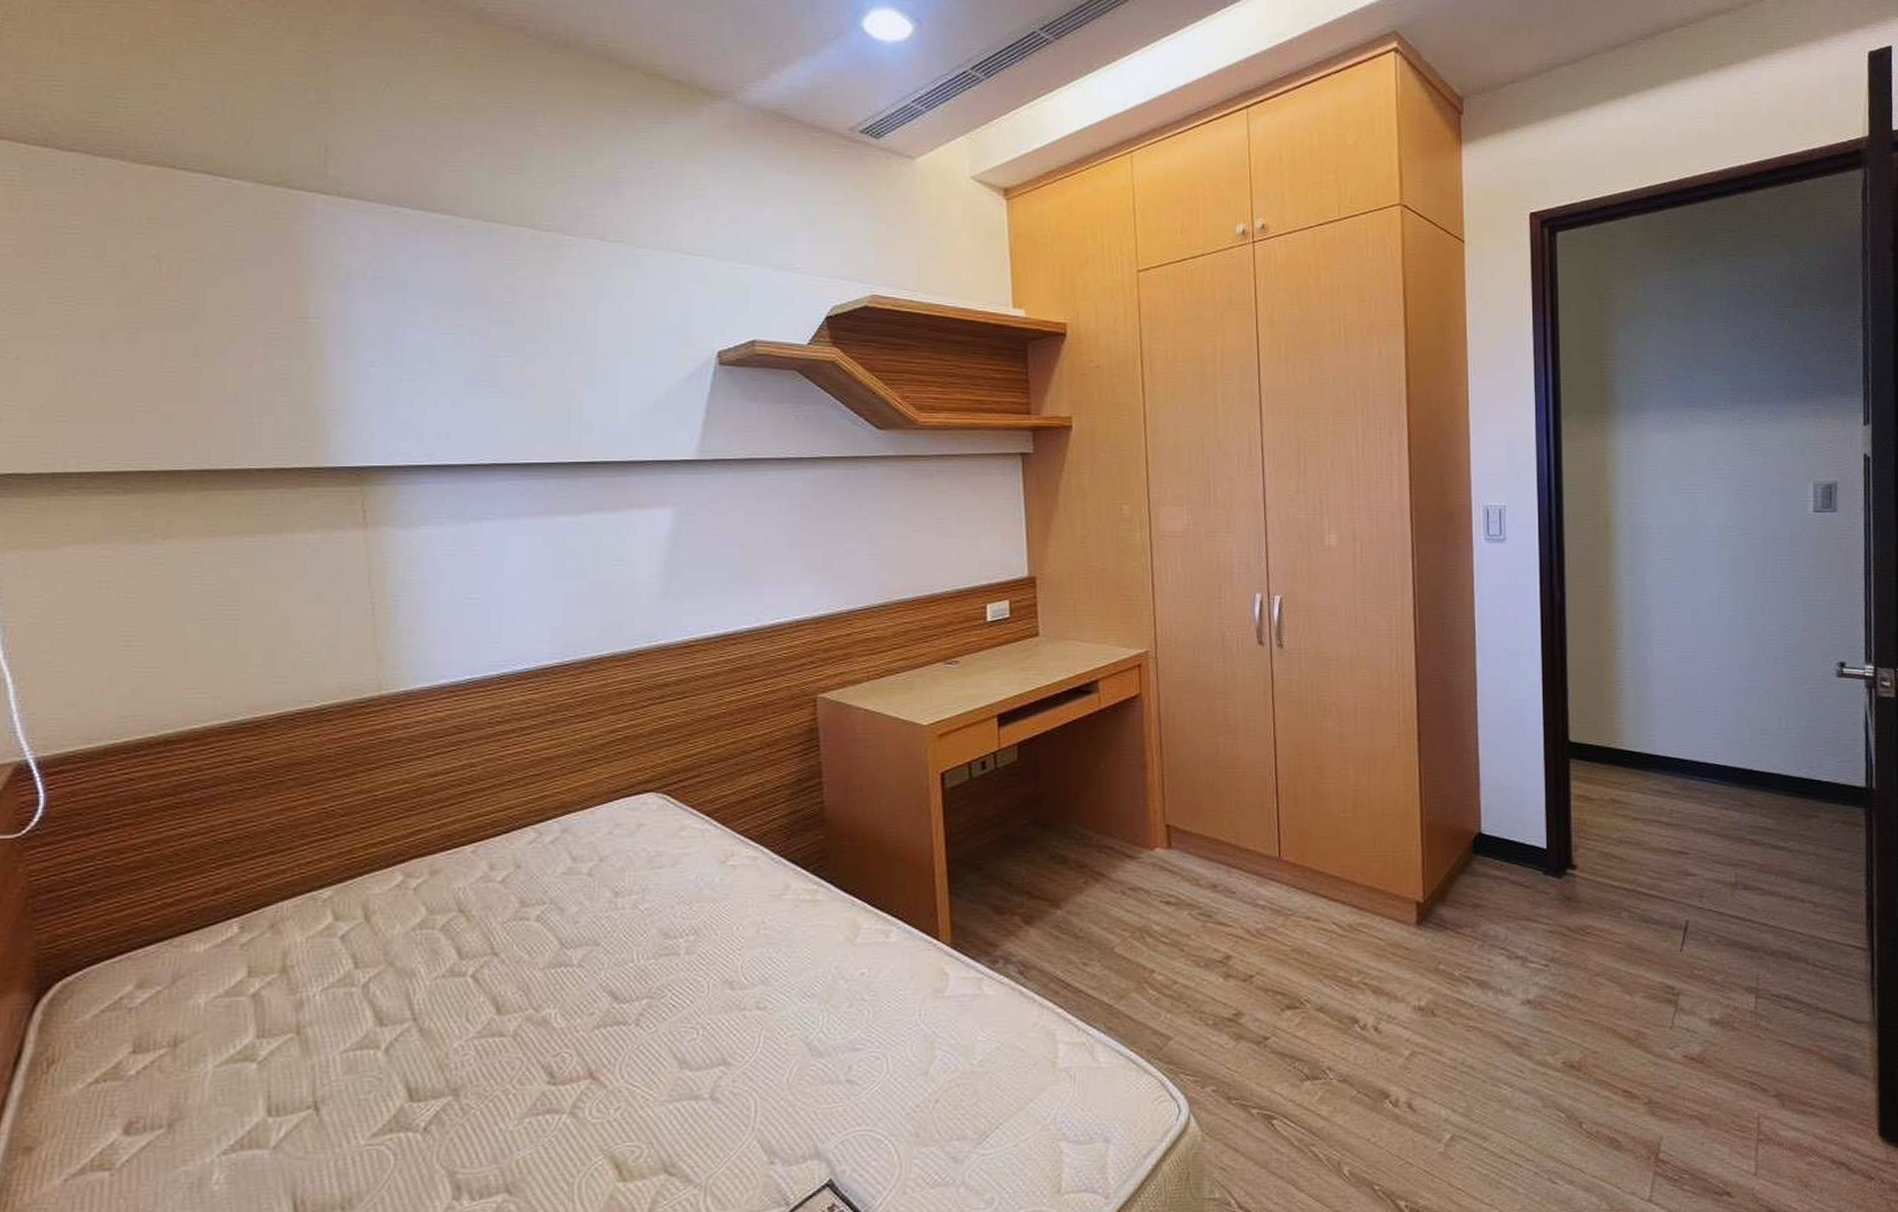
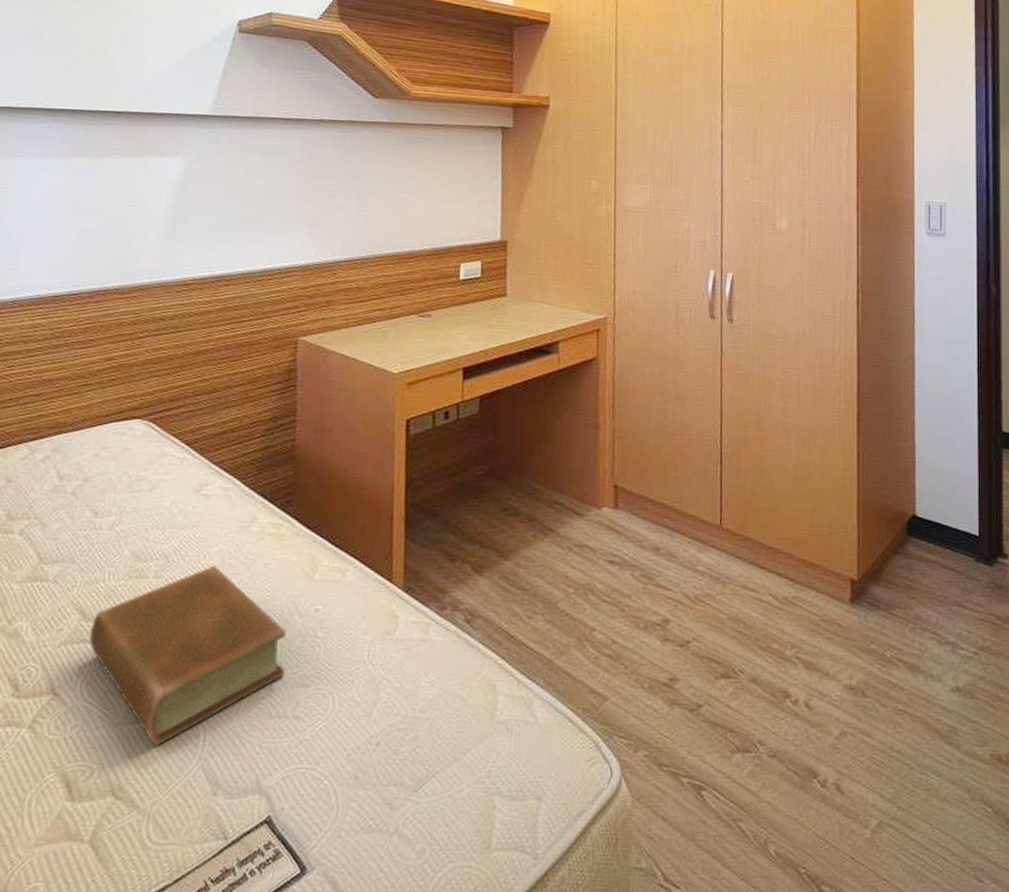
book: none [623,937,834,1121] -> present [89,565,286,746]

